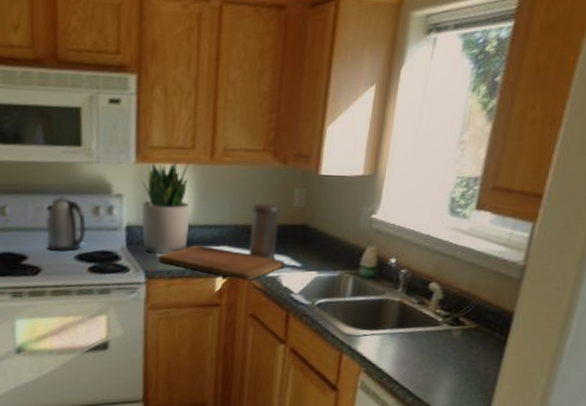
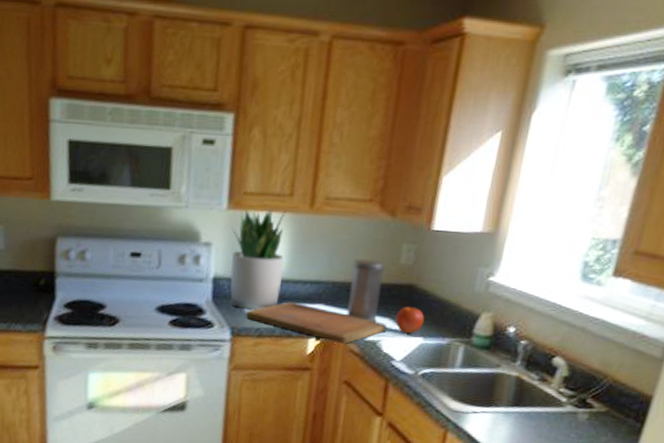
kettle: present [46,197,86,253] -> none [127,243,170,303]
fruit: none [292,244,318,269] -> present [395,306,425,334]

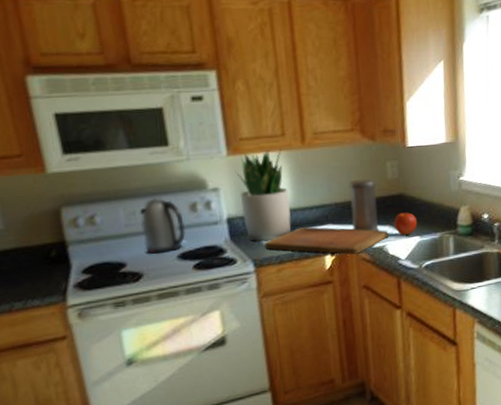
kettle: none [127,243,170,303] -> present [141,198,186,254]

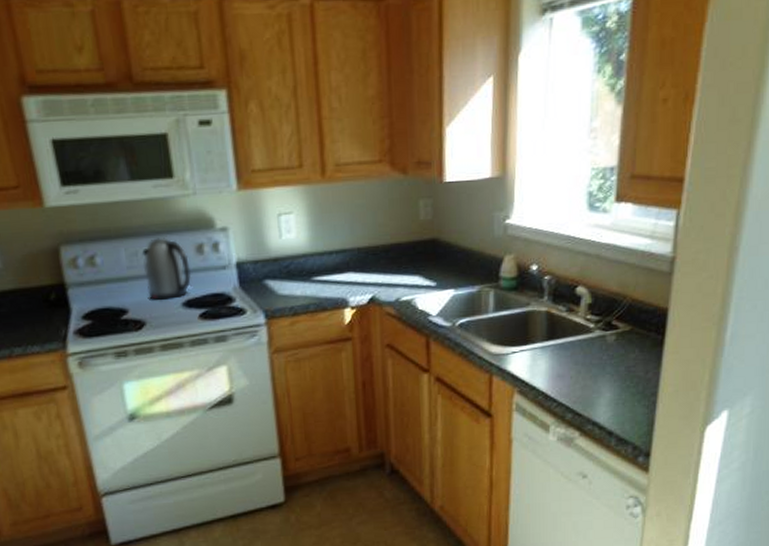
planter: present [235,149,291,242] -> none [246,183,307,290]
cutting board: present [265,226,388,255] -> none [277,274,417,308]
canister: present [348,178,379,231] -> none [374,219,407,282]
fruit: present [394,212,418,236] -> none [425,261,453,288]

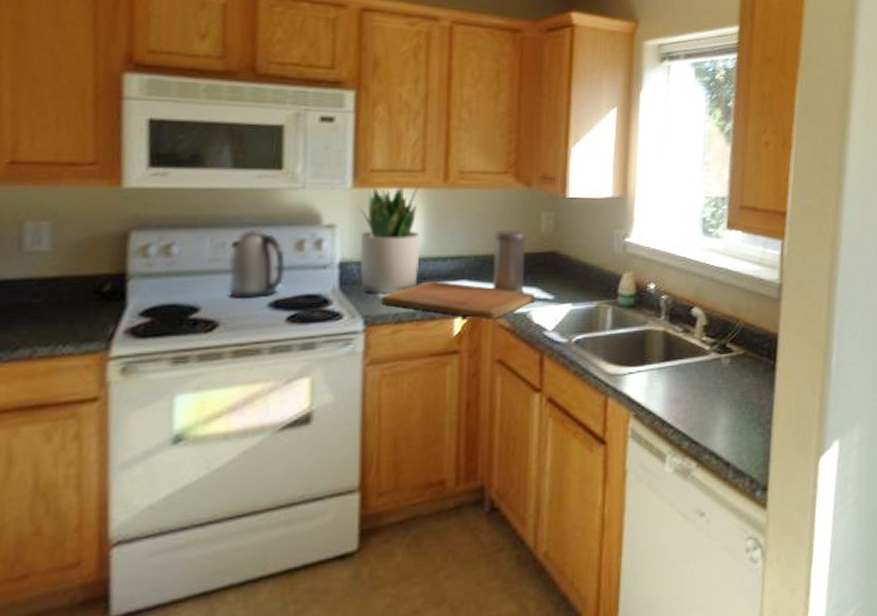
planter: none [246,183,307,290] -> present [358,185,421,295]
cutting board: none [277,274,417,308] -> present [381,281,534,319]
canister: none [374,219,407,282] -> present [492,230,525,293]

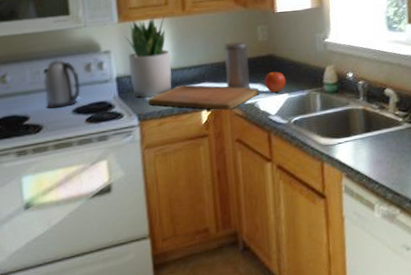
fruit: none [543,274,571,301] -> present [264,71,286,93]

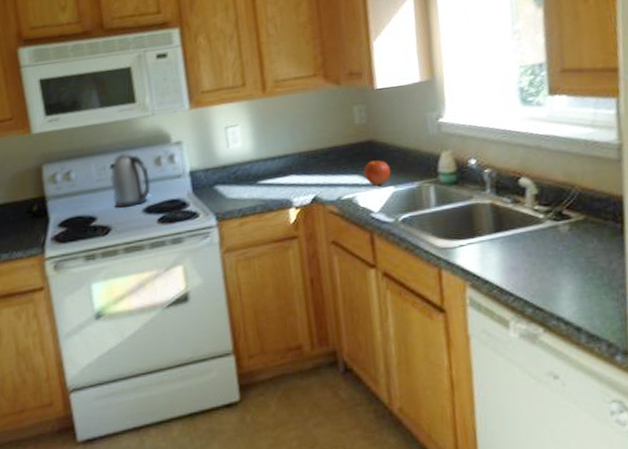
planter: present [124,16,172,98] -> none [197,100,253,195]
cutting board: present [148,84,259,110] -> none [227,178,358,208]
canister: present [223,41,251,89] -> none [312,125,348,182]

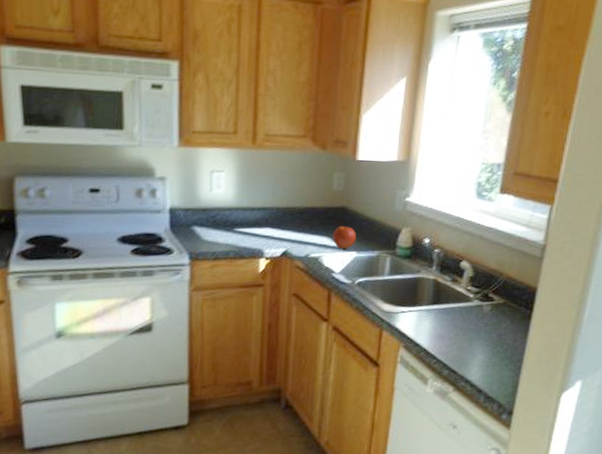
kettle: present [110,153,151,208] -> none [88,179,129,235]

